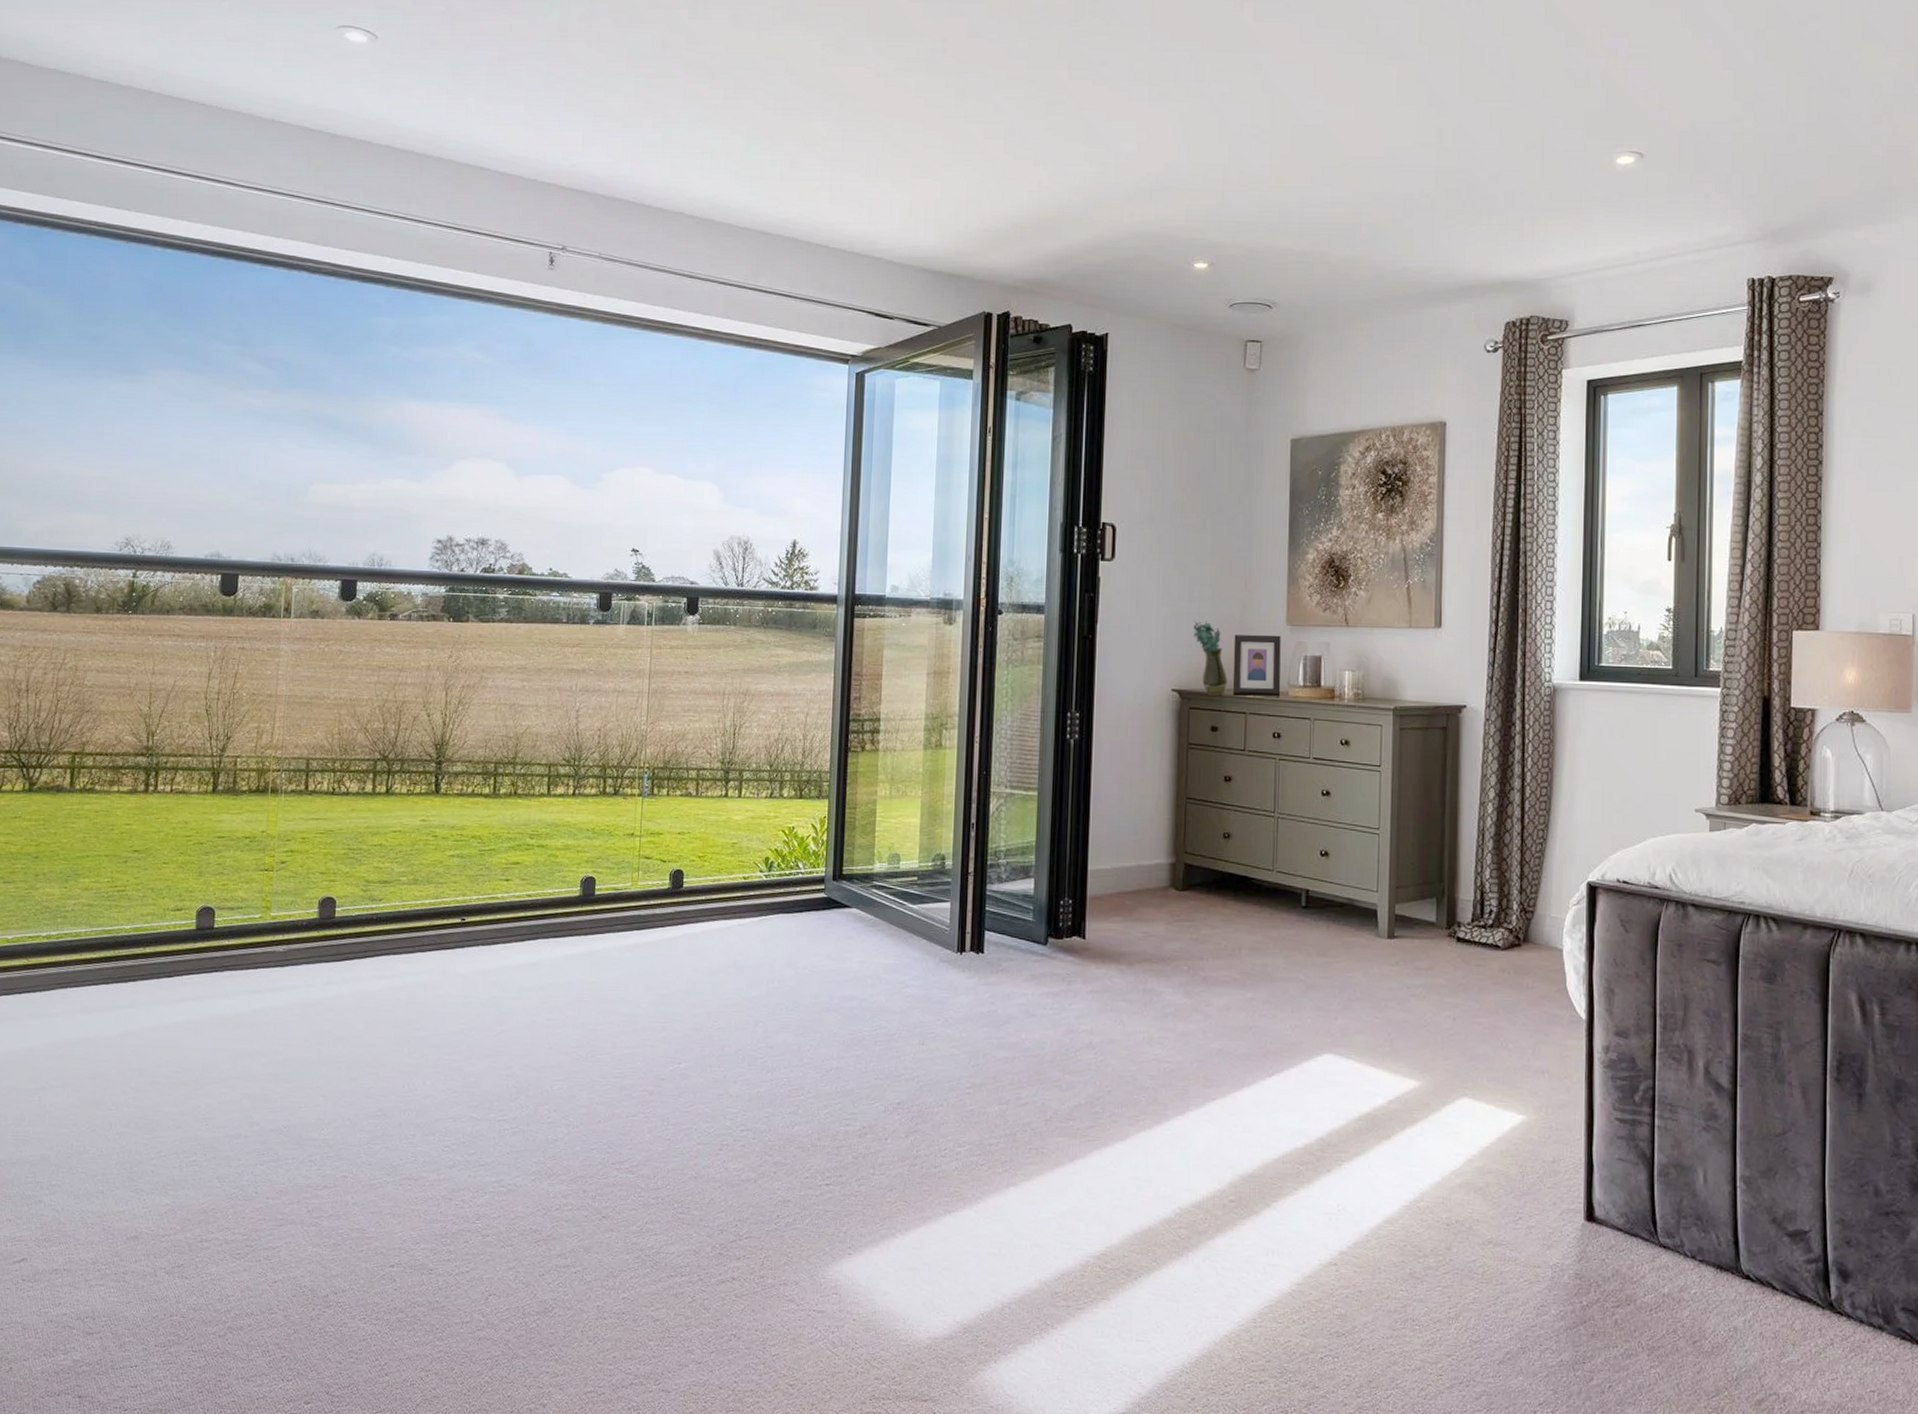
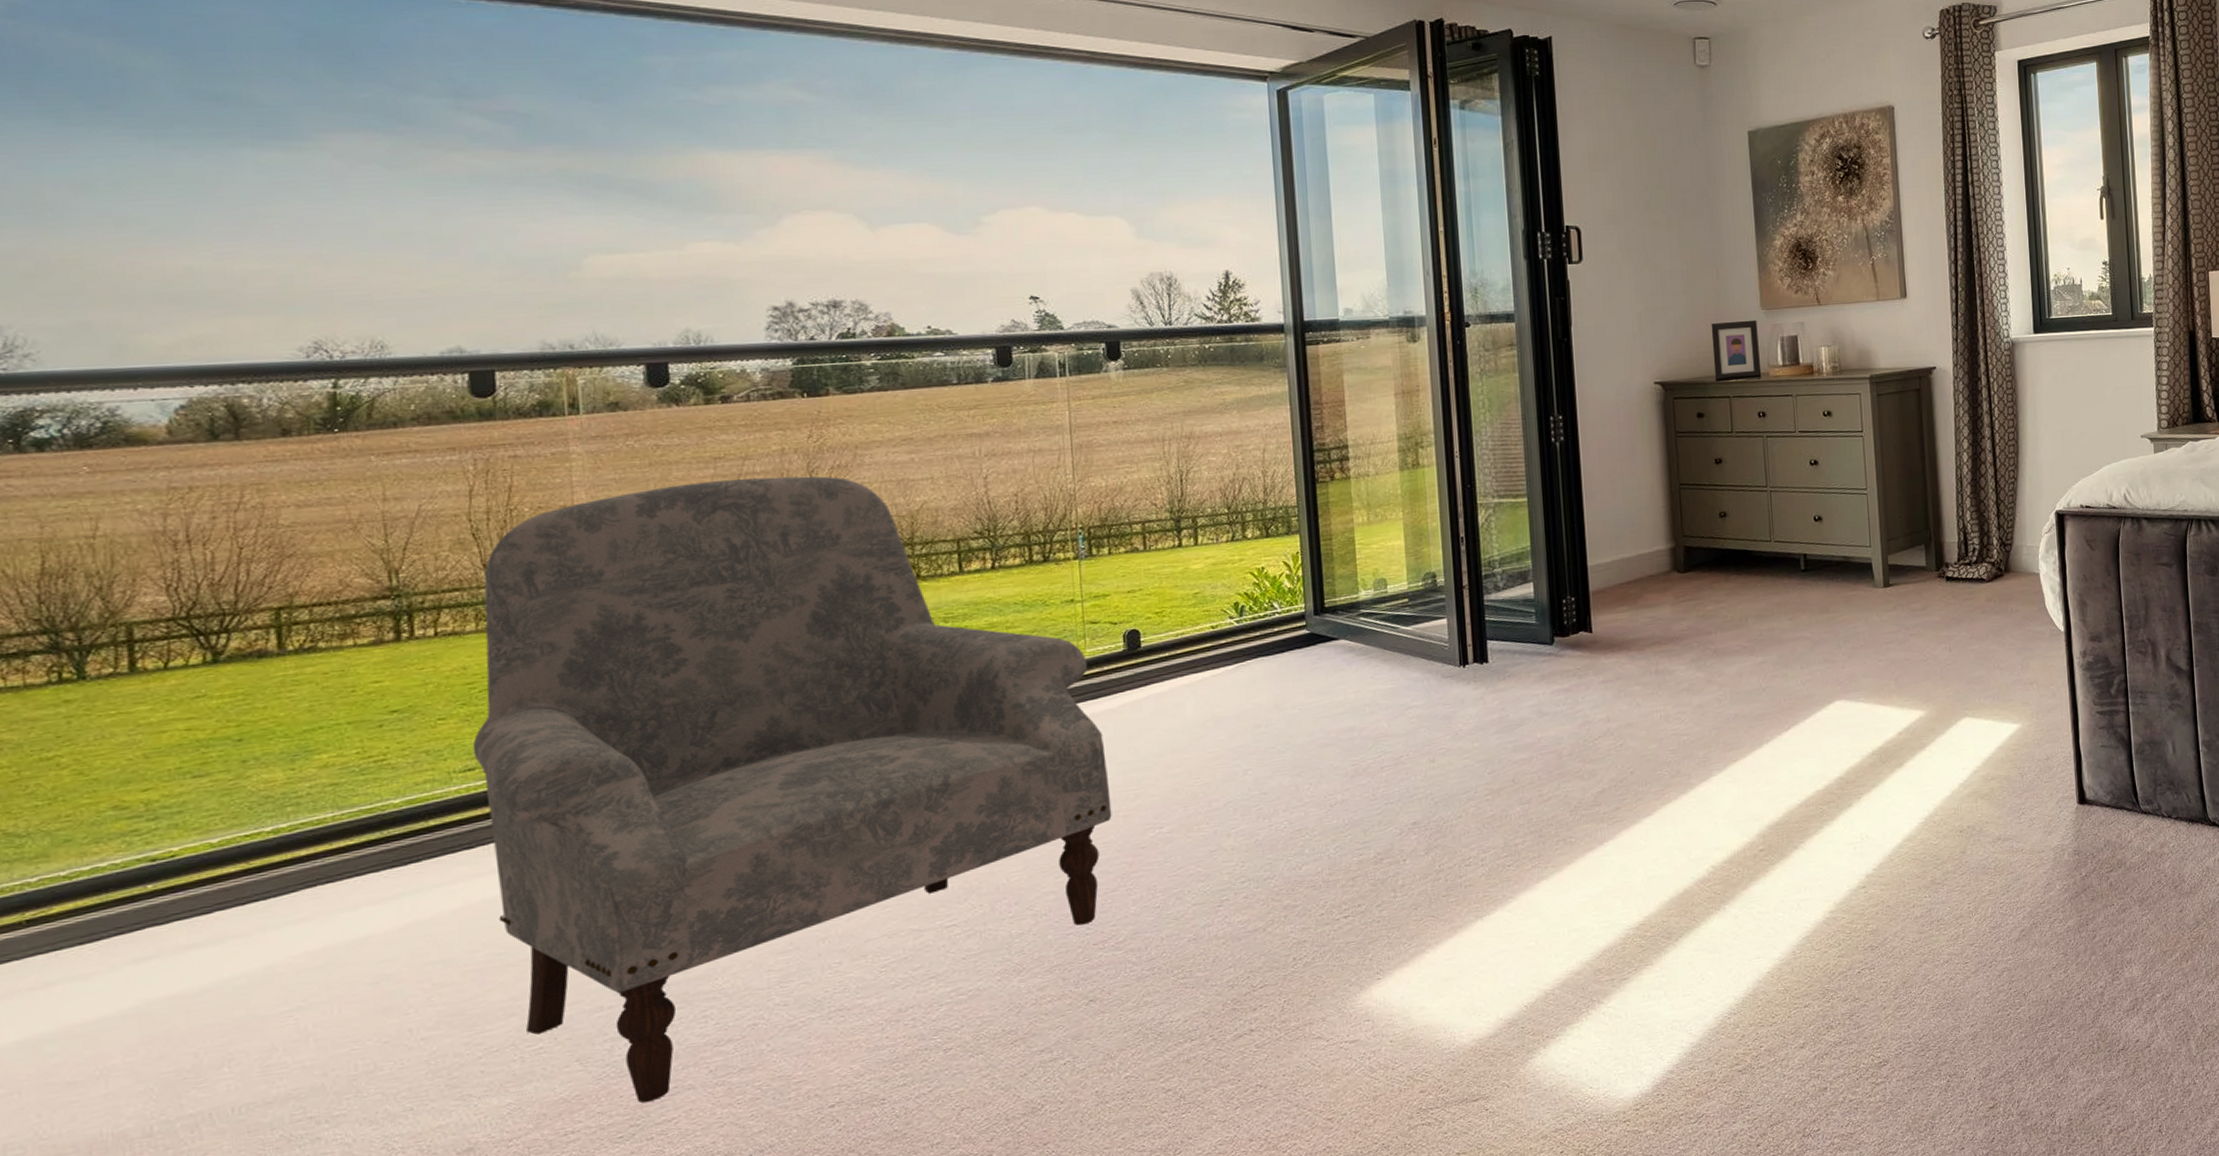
armchair: none [180,687,643,1227] -> present [472,476,1112,1103]
vase: present [1193,620,1227,696] -> none [1669,313,1709,384]

